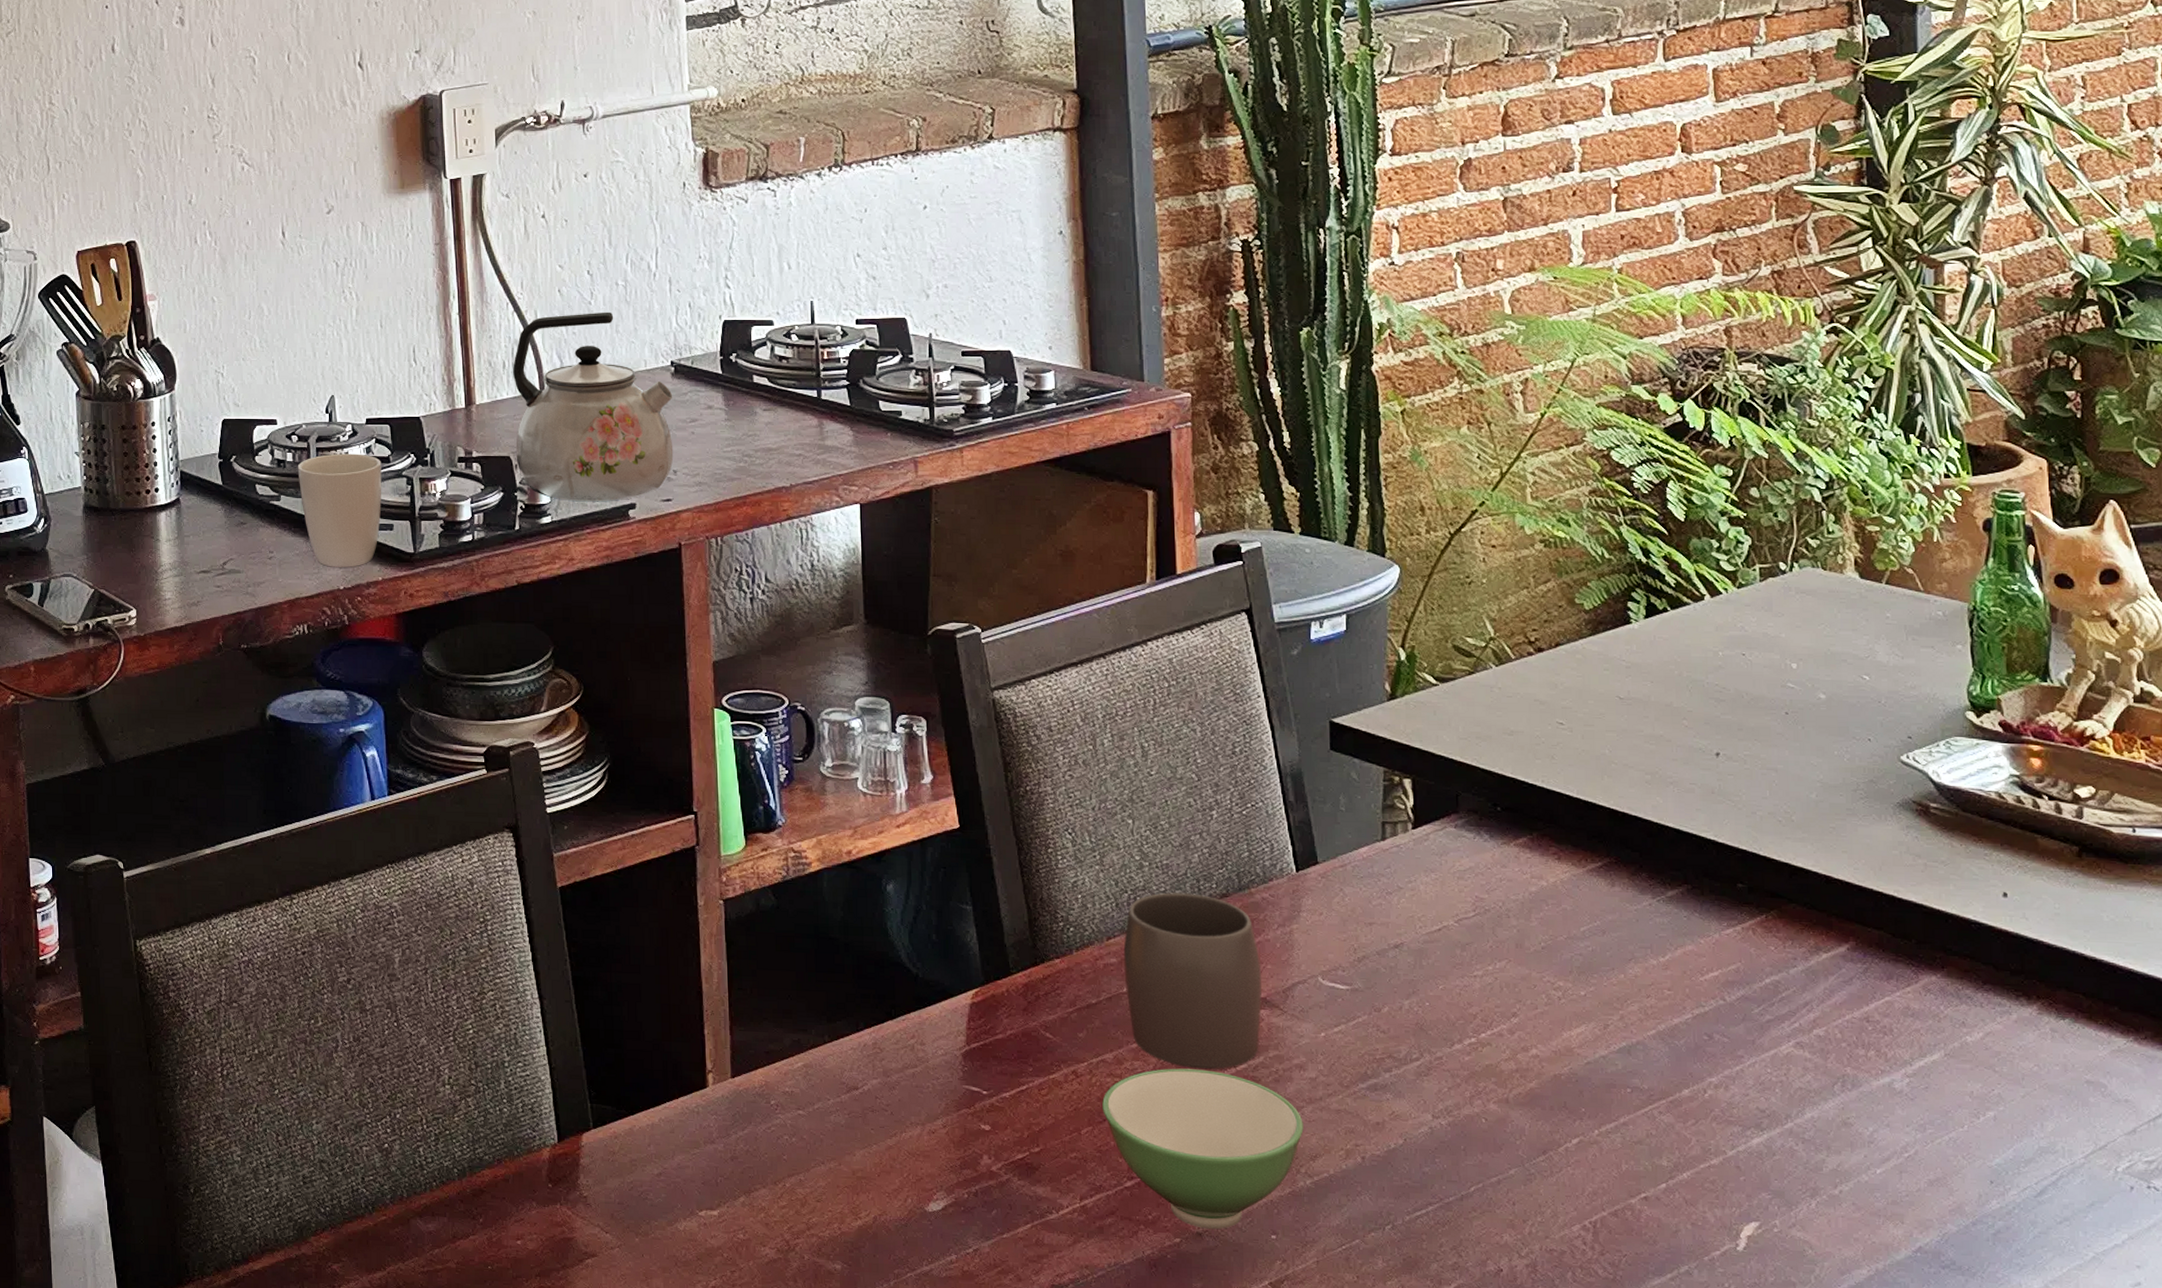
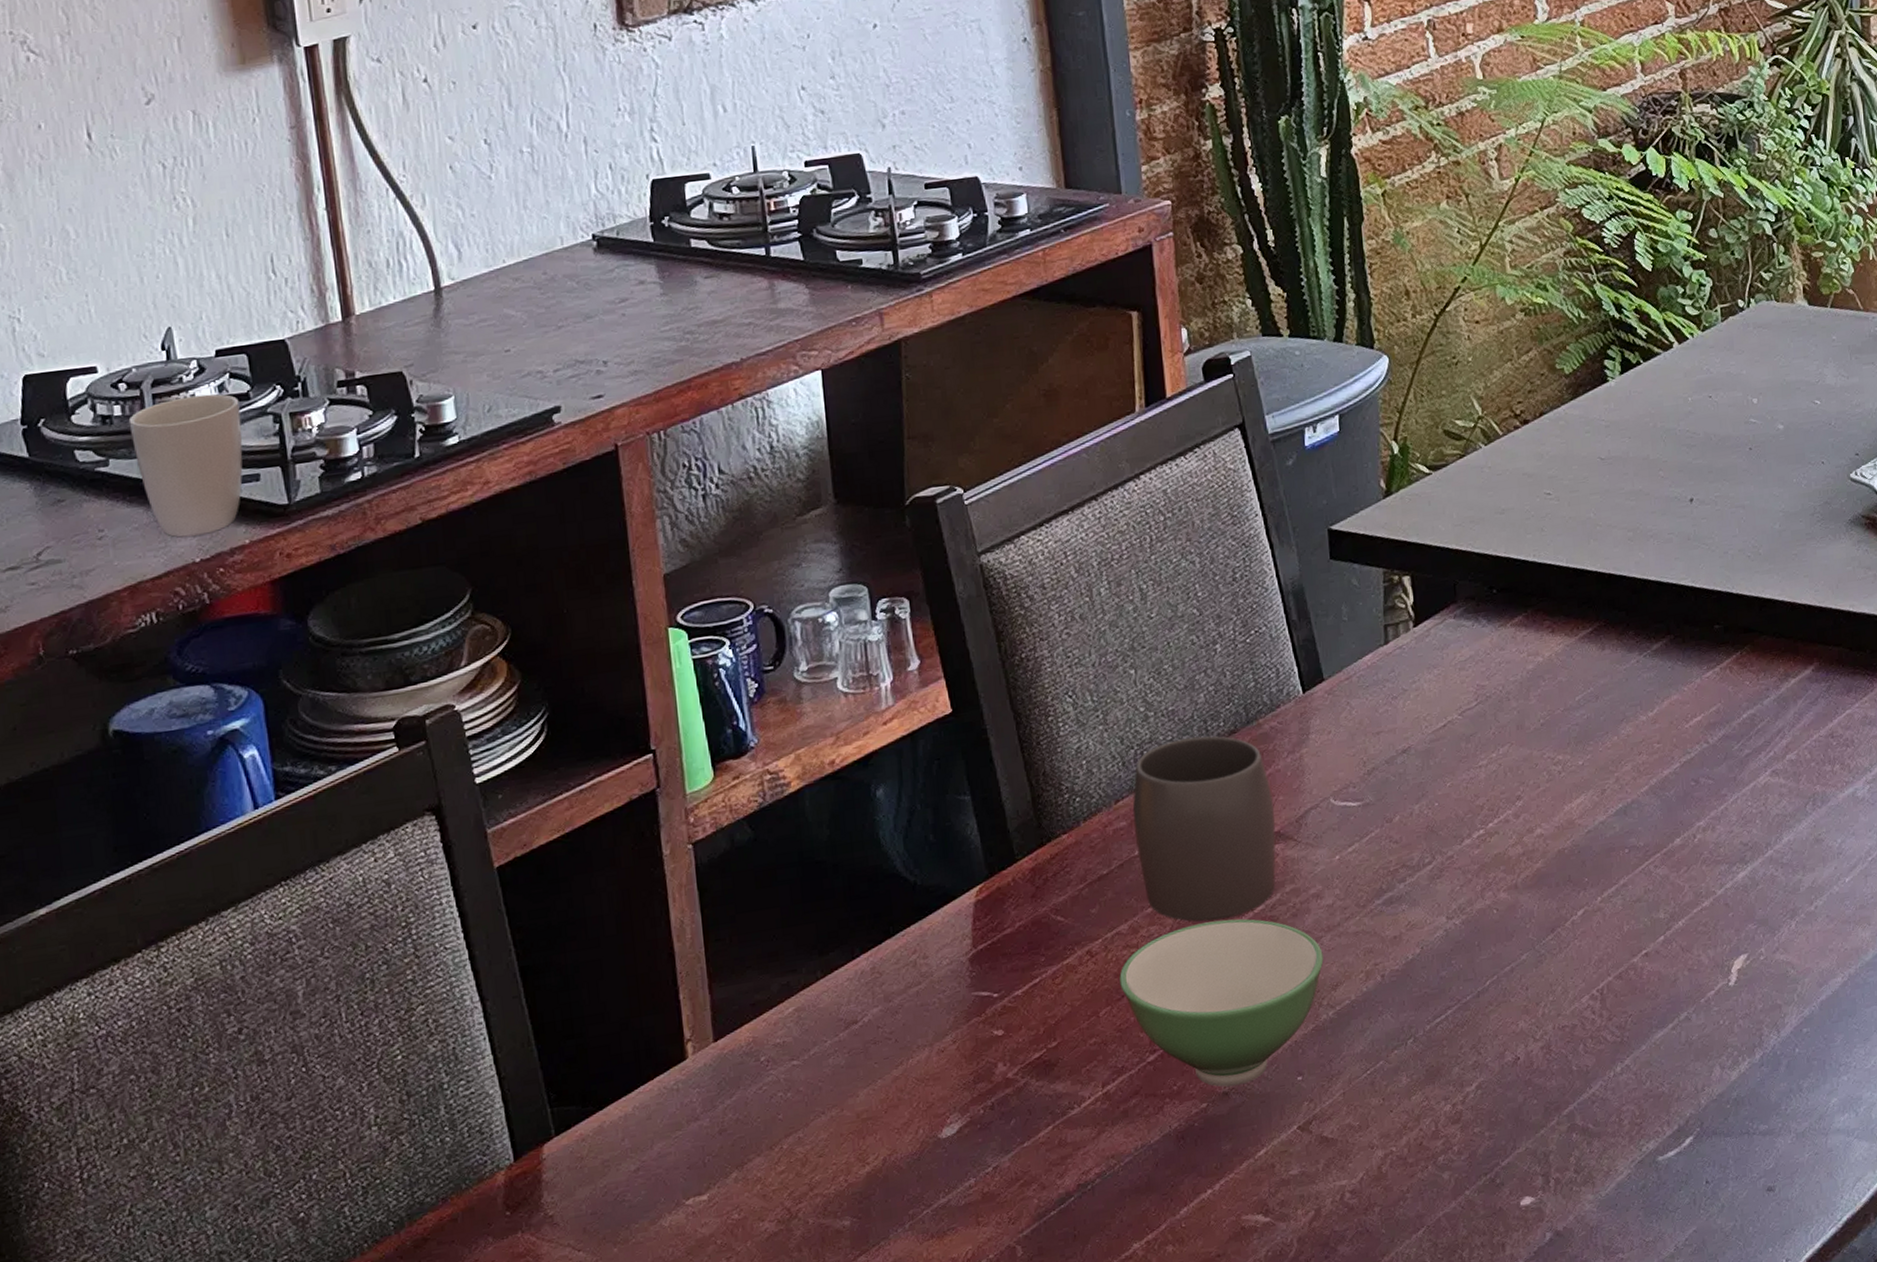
kettle: present [513,311,674,502] -> none [399,185,603,415]

